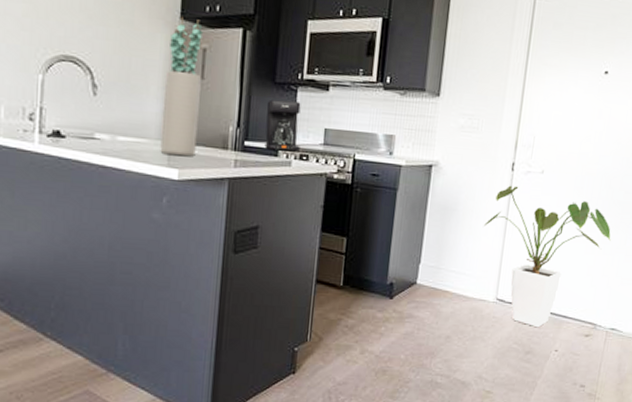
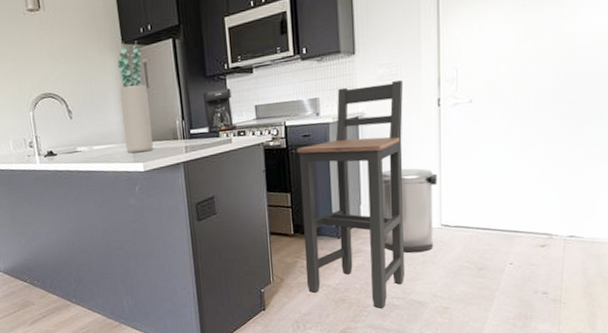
bar stool: none [347,129,483,385] -> present [297,80,405,308]
pedal bin: none [436,230,501,327] -> present [381,168,438,253]
house plant: present [484,185,611,328] -> none [418,119,557,246]

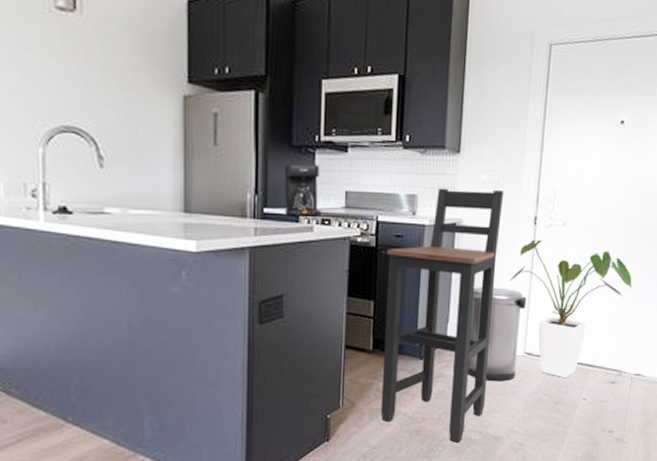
vase: present [117,40,154,154] -> none [175,79,216,227]
house plant: none [418,119,557,246] -> present [510,239,633,379]

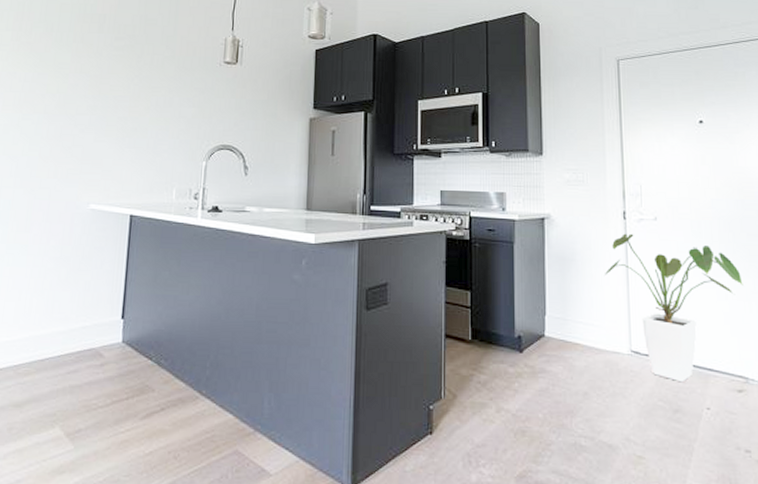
coffee maker: present [284,164,321,217] -> none [388,168,420,213]
bar stool: present [380,188,505,443] -> none [480,186,593,448]
pedal bin: present [467,287,527,382] -> none [567,280,626,382]

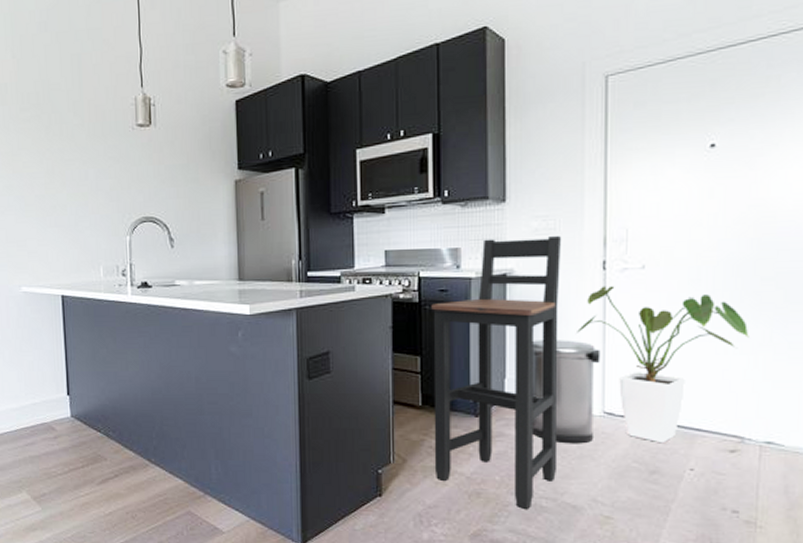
bar stool: none [480,186,593,448] -> present [431,236,562,509]
pedal bin: none [567,280,626,382] -> present [531,340,601,444]

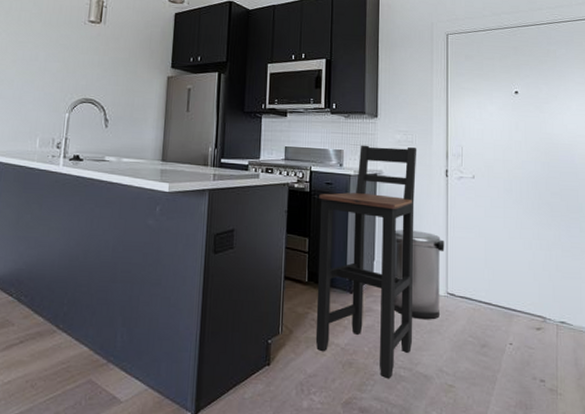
house plant: present [577,285,749,444] -> none [428,189,546,321]

